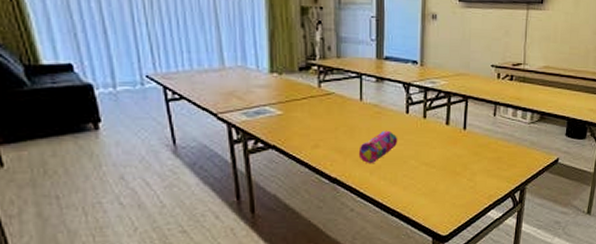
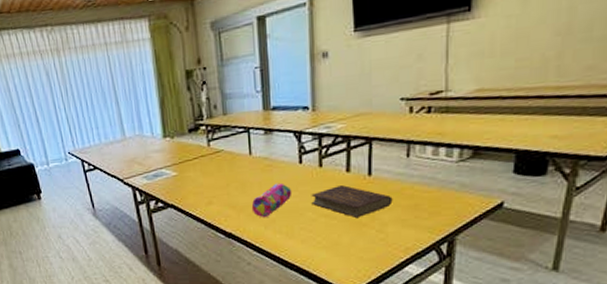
book: none [415,137,481,168] -> present [311,185,393,219]

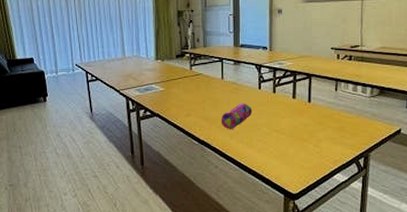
book: present [311,185,393,219] -> none [266,108,325,135]

